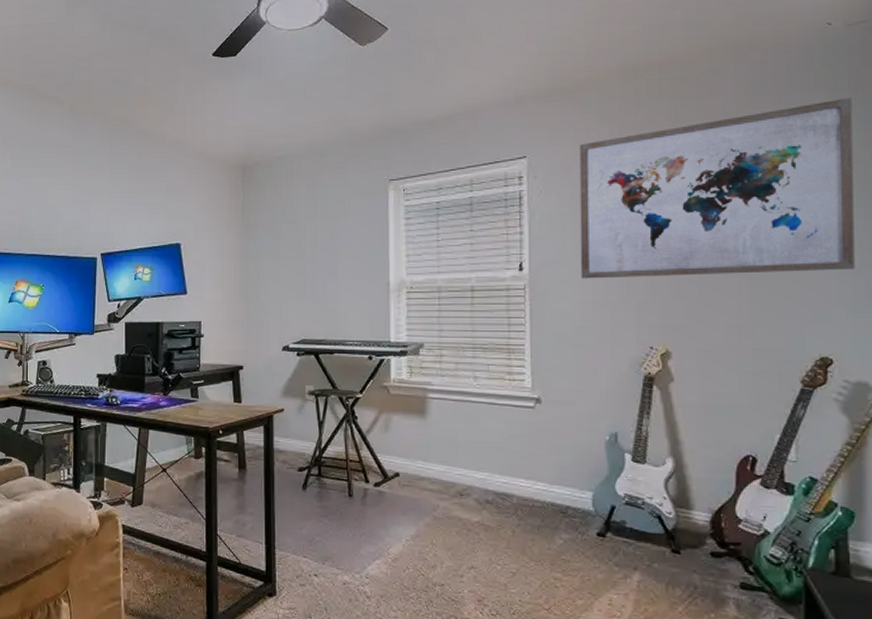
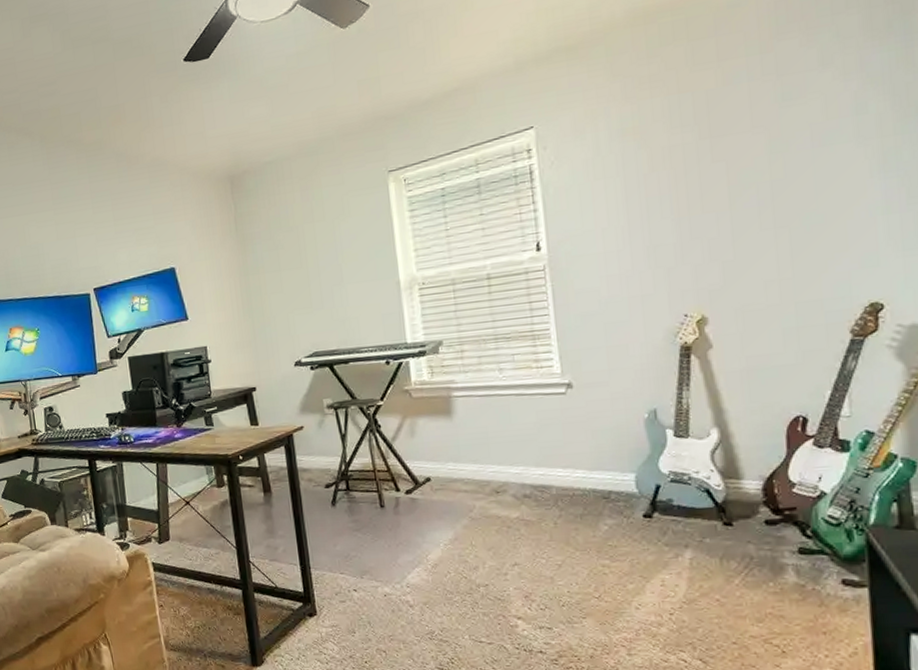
wall art: present [579,98,855,279] -> none [590,14,902,251]

